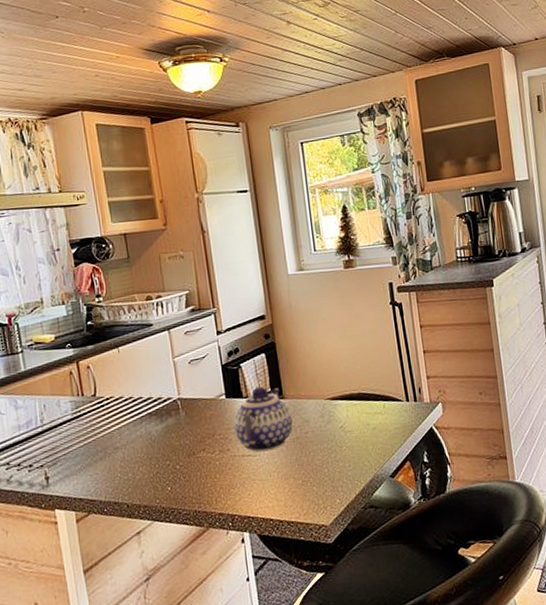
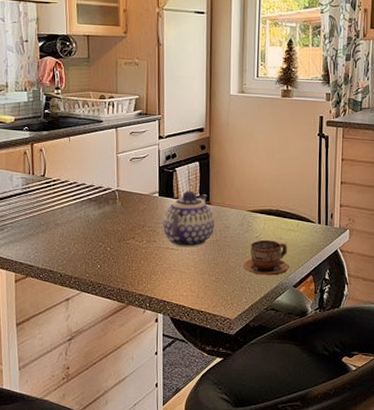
cup: none [330,428,383,470] -> present [243,239,290,276]

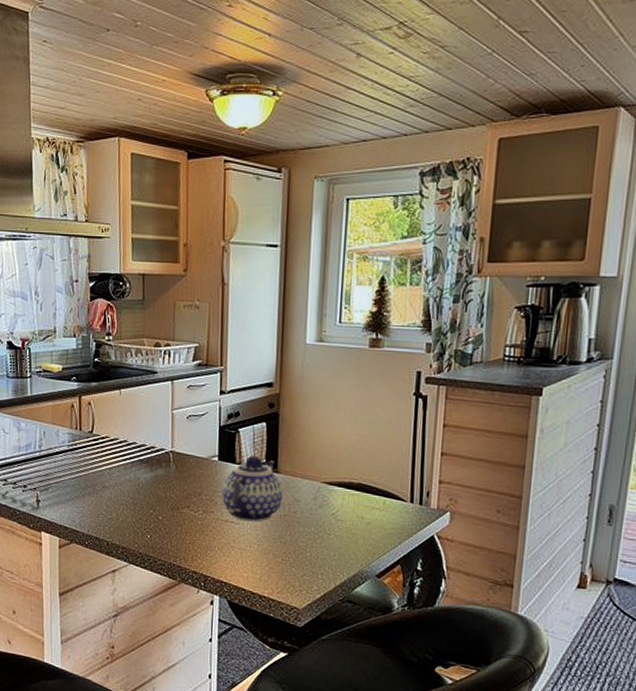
cup: present [243,239,290,276] -> none [315,517,373,562]

